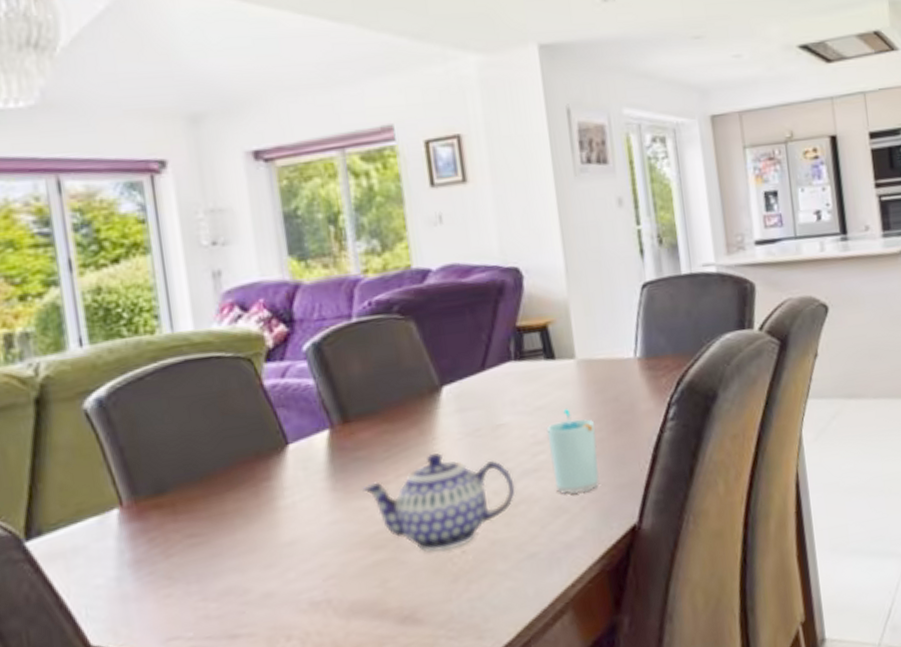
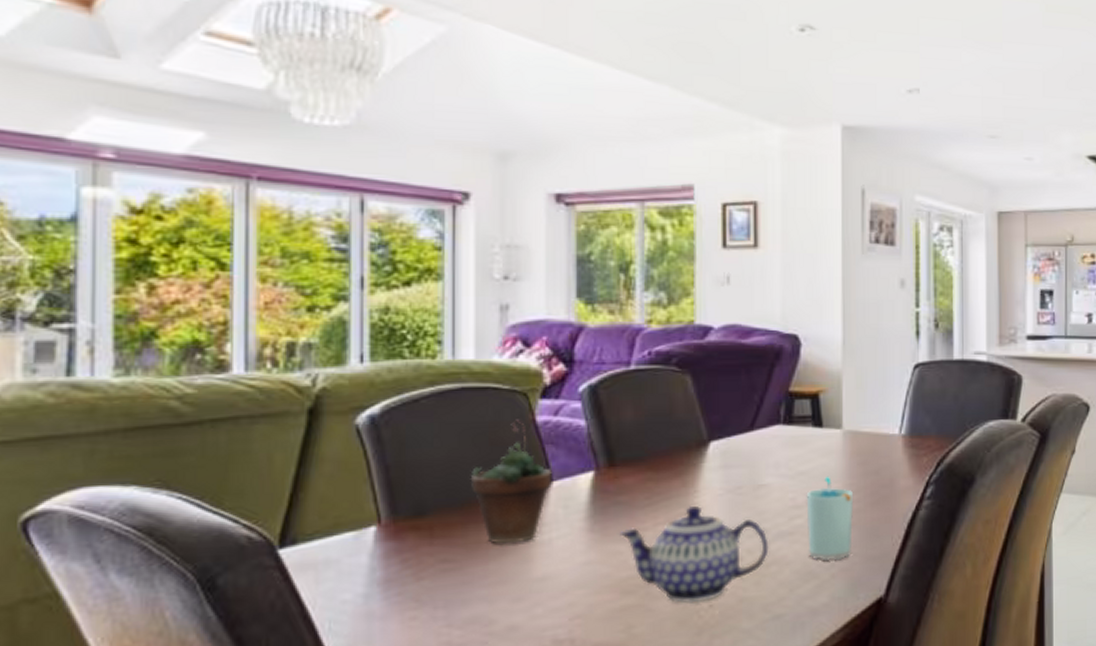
succulent plant: none [205,385,288,513] -> present [470,419,552,543]

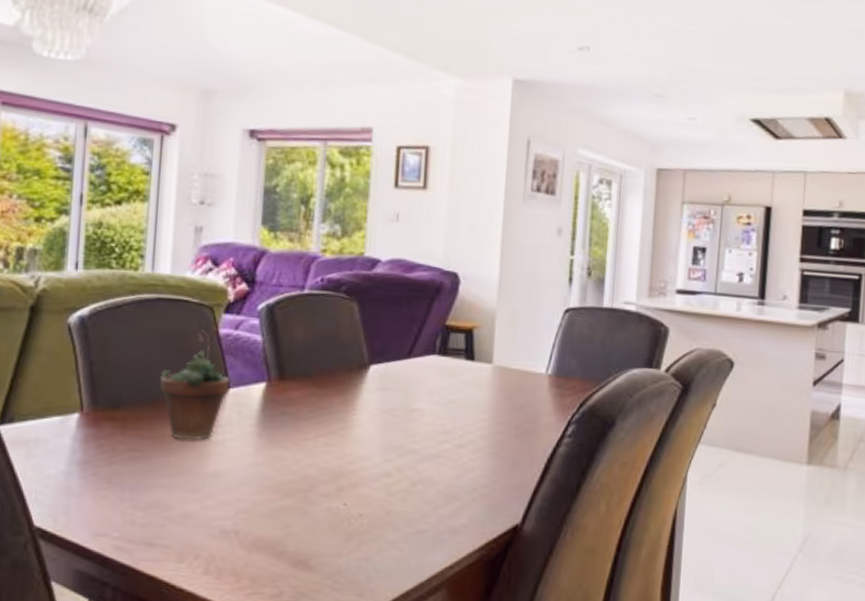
teapot: present [619,505,769,604] -> none [284,421,417,511]
cup: present [806,477,854,561] -> none [452,407,499,486]

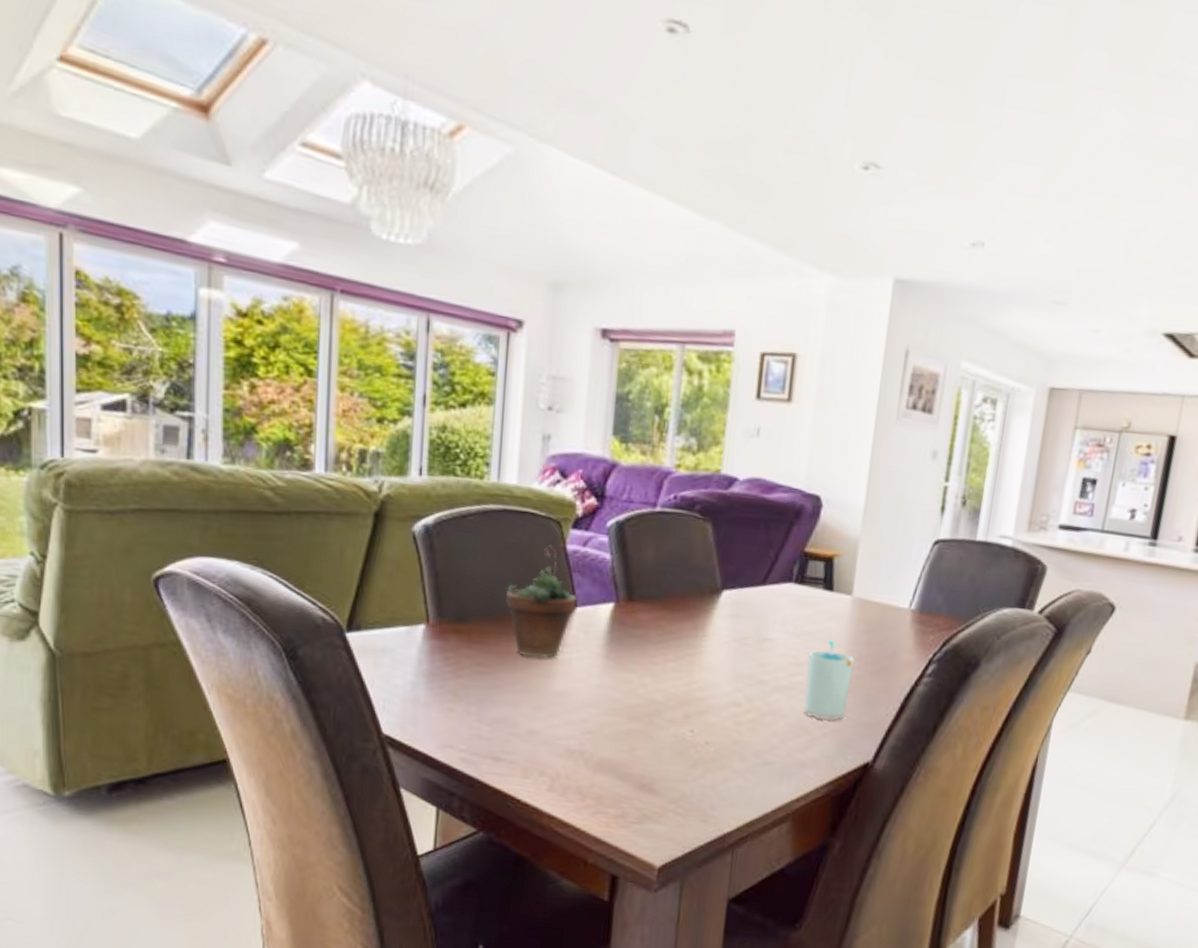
cup: none [452,407,499,486] -> present [803,640,855,721]

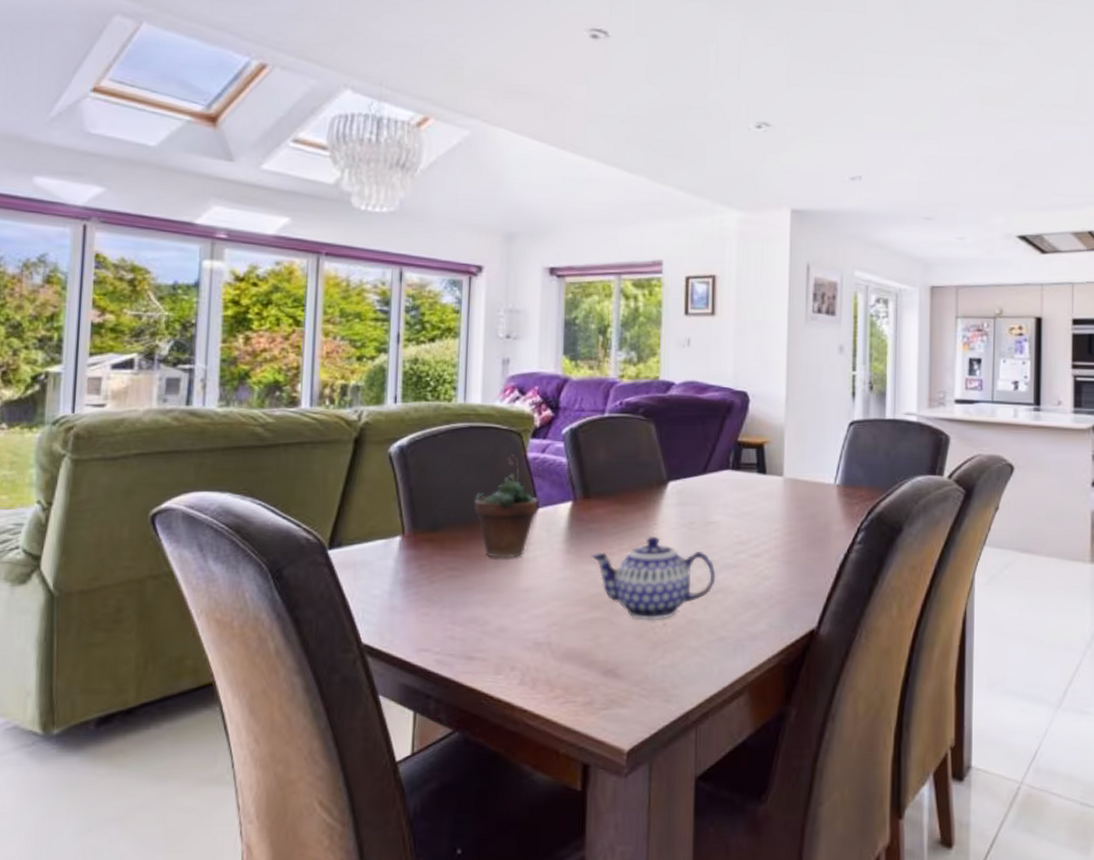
teapot: none [631,648,768,738] -> present [591,536,716,621]
cup: present [803,640,855,721] -> none [749,518,792,593]

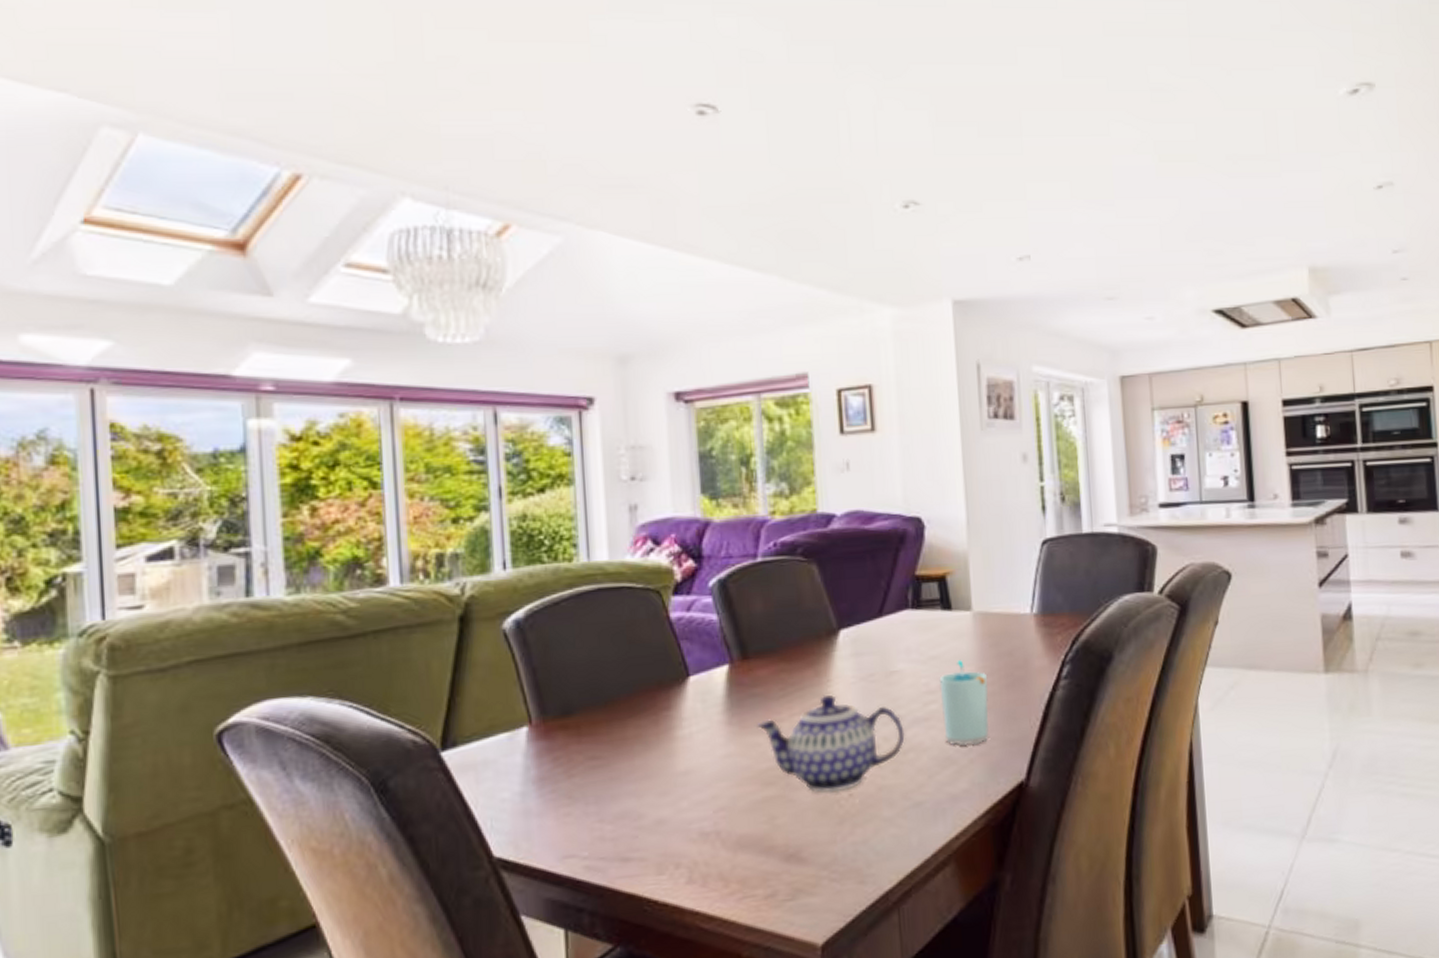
succulent plant: present [474,454,538,557] -> none [611,616,689,739]
cup: none [749,518,792,593] -> present [939,660,989,746]

